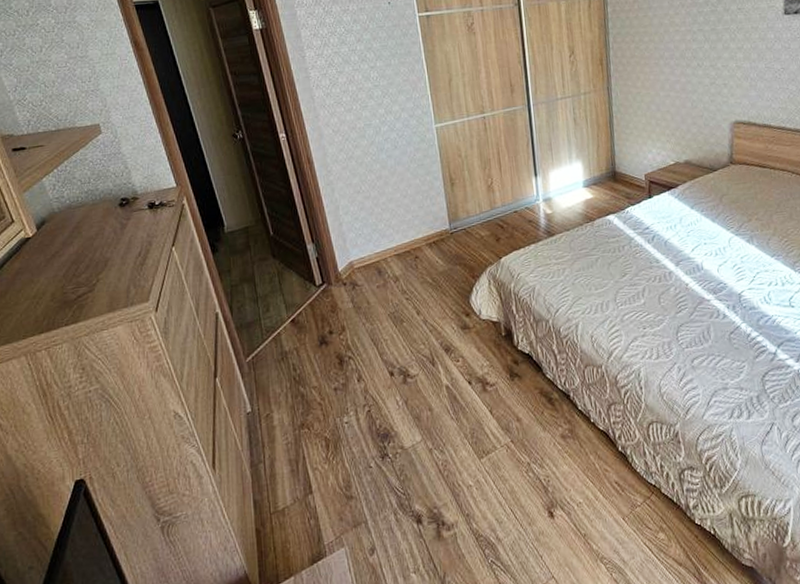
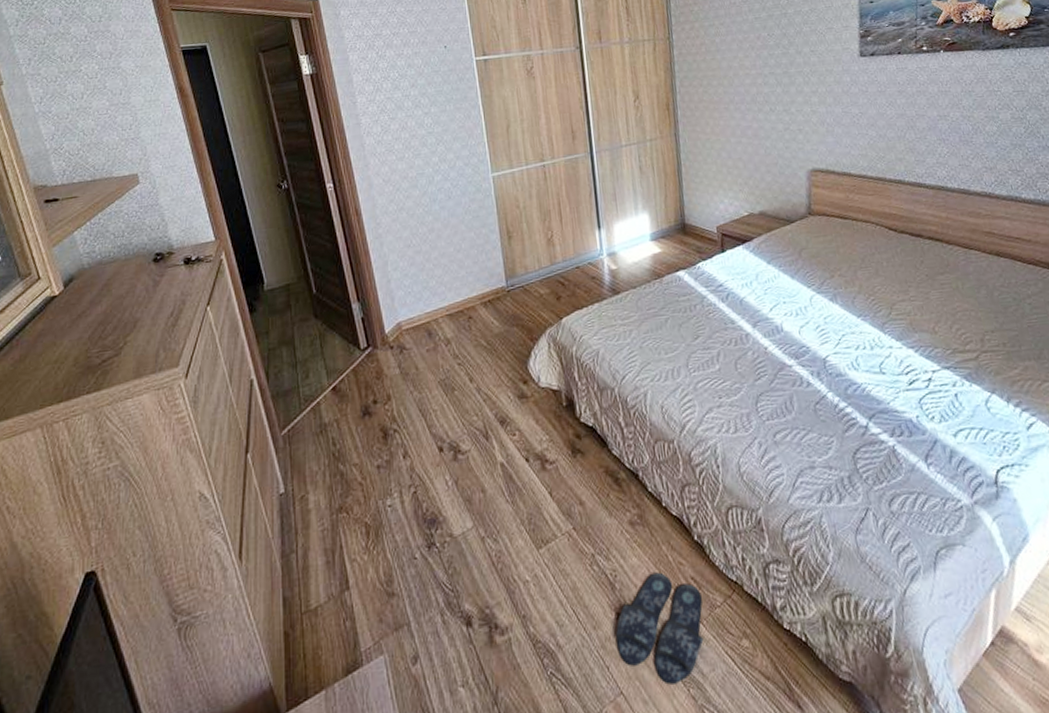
slippers: none [548,477,625,570] -> present [616,572,704,685]

